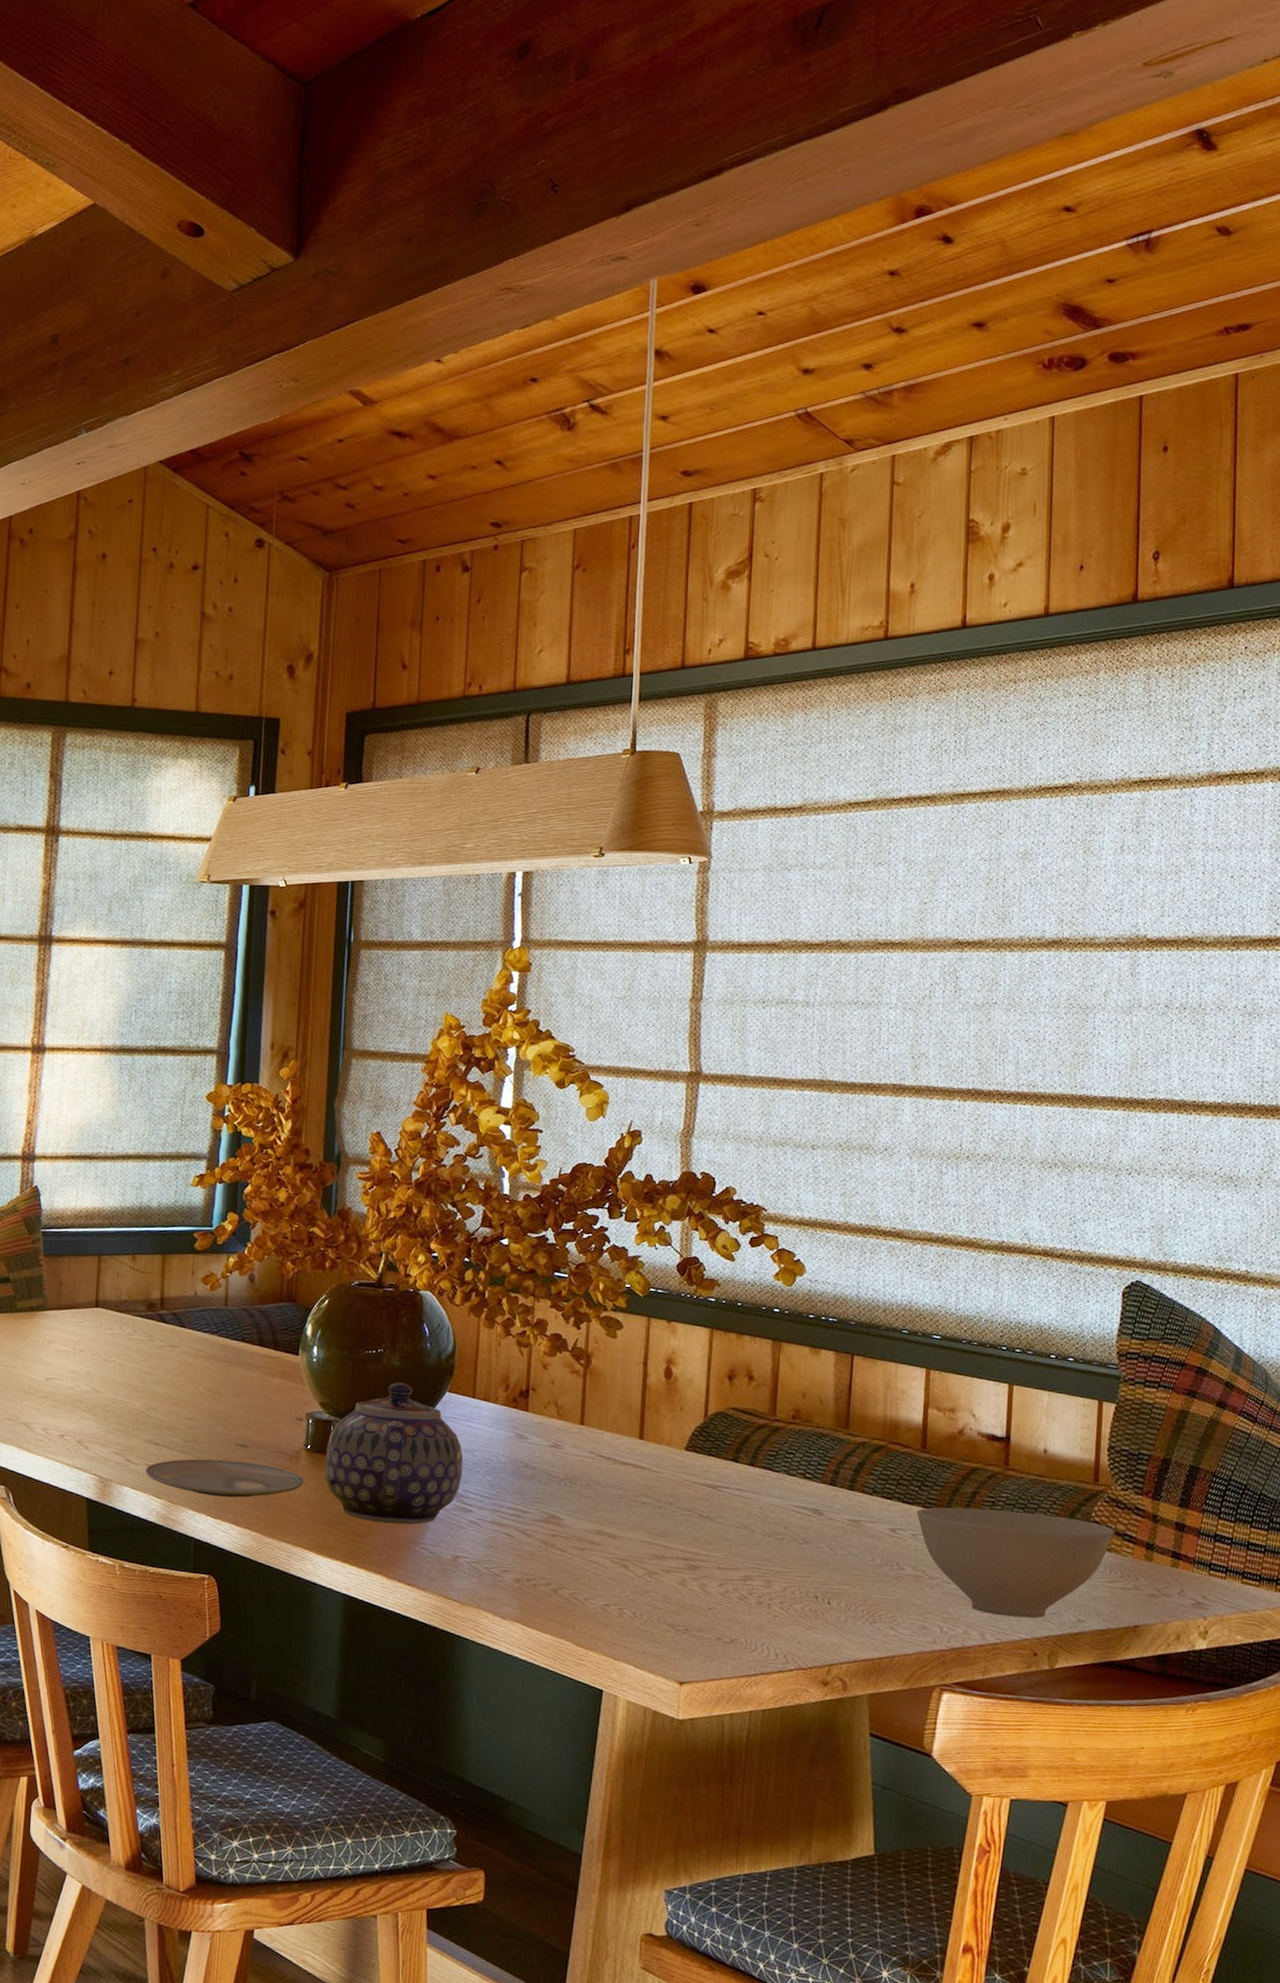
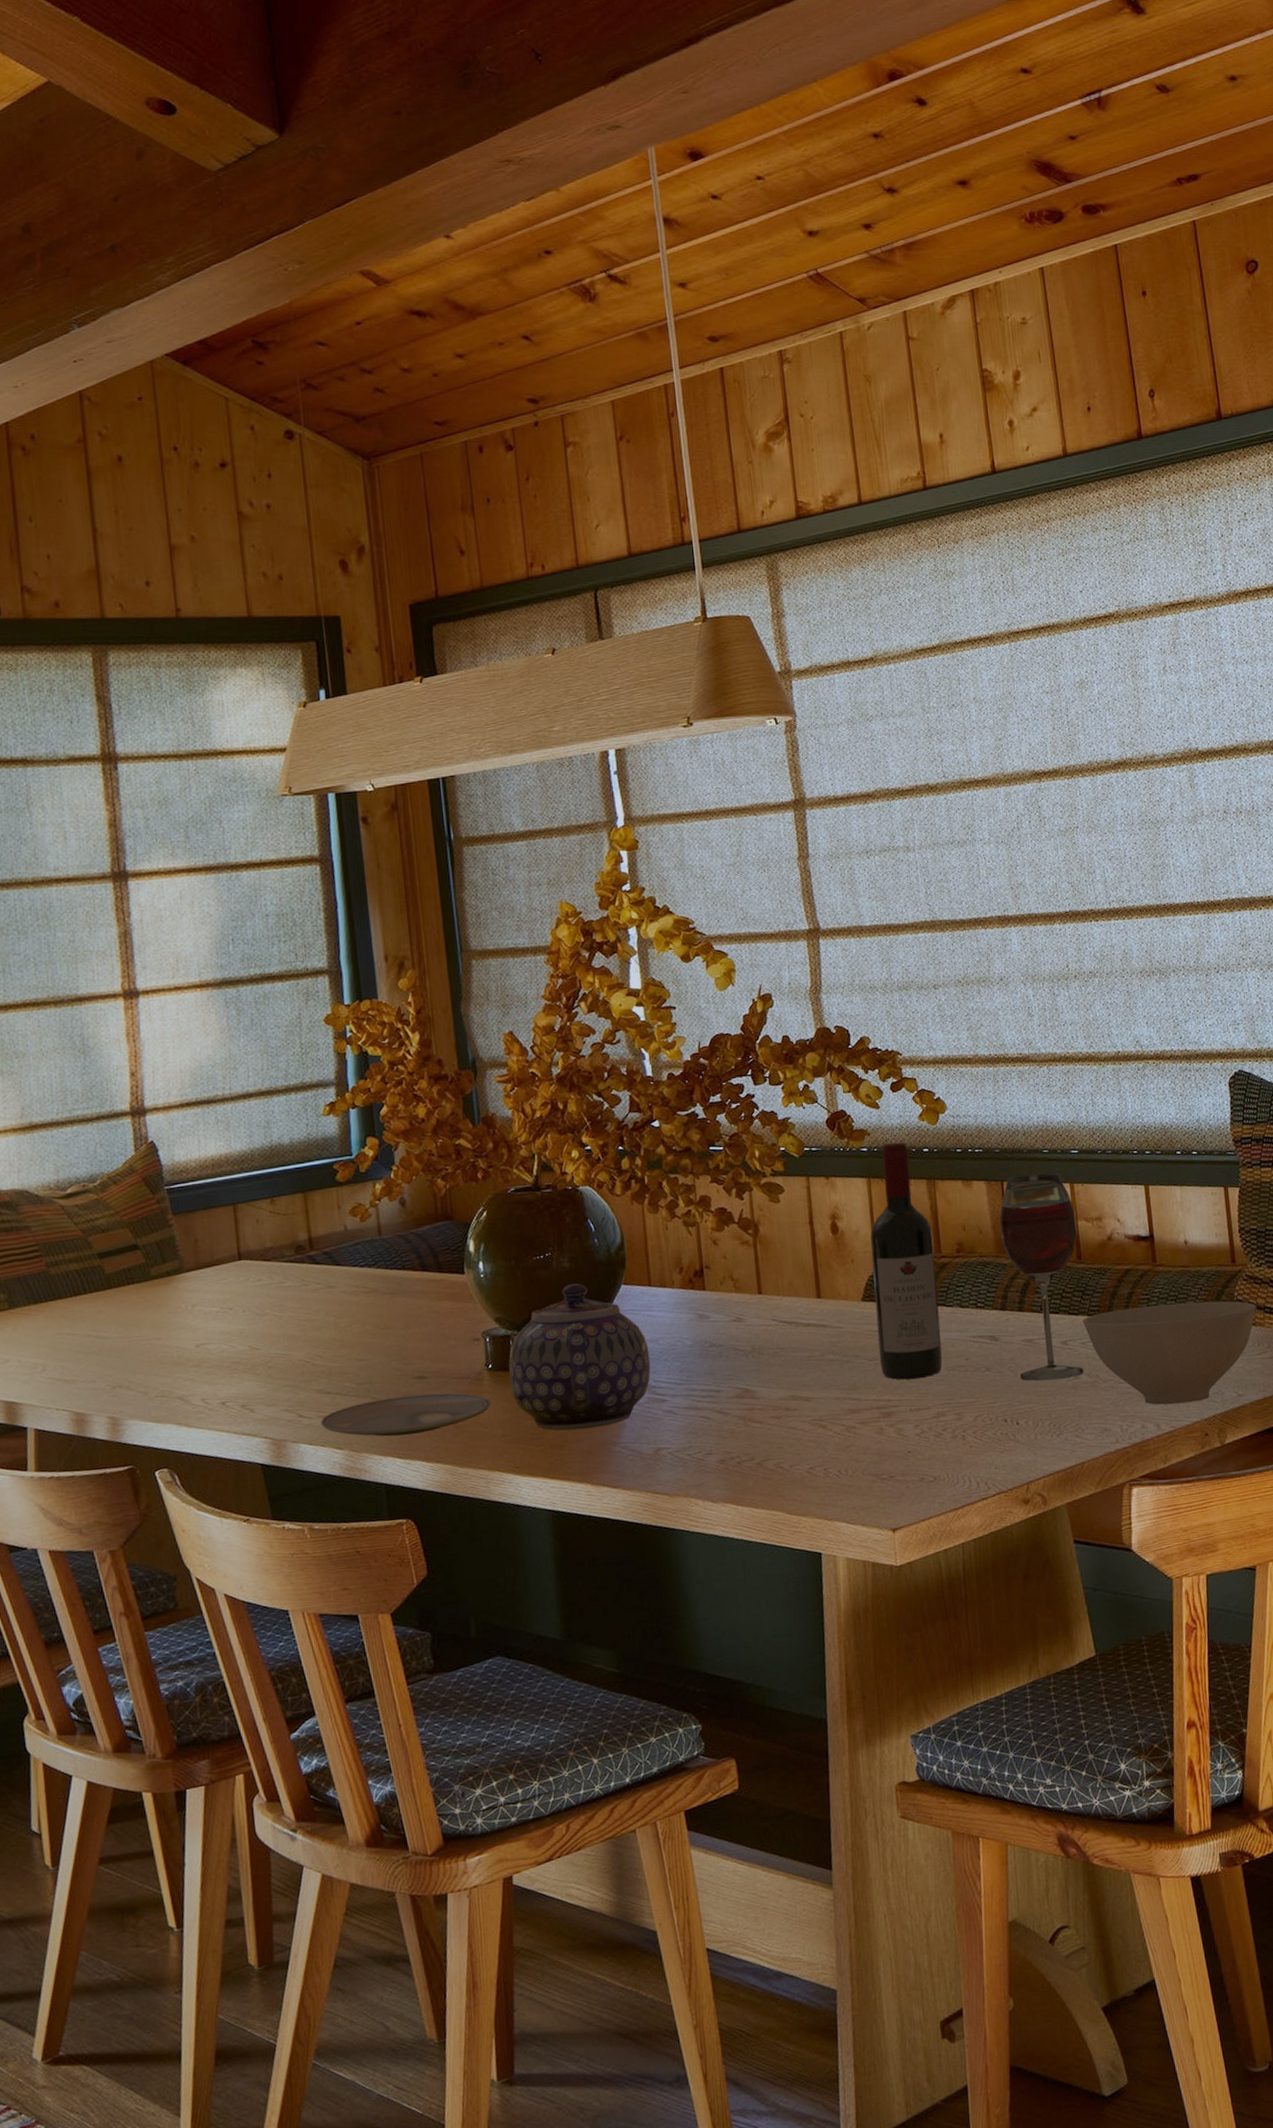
wine bottle: none [693,1297,771,1538] -> present [870,1142,943,1380]
wineglass: none [839,1352,927,1568] -> present [999,1173,1085,1381]

